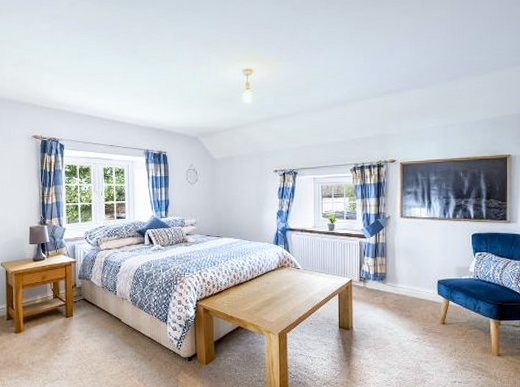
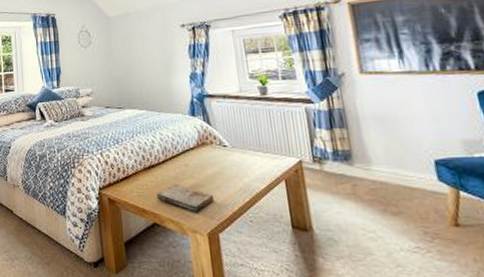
book: none [243,296,286,318] -> present [157,183,215,212]

